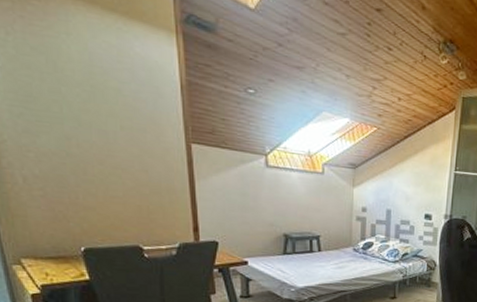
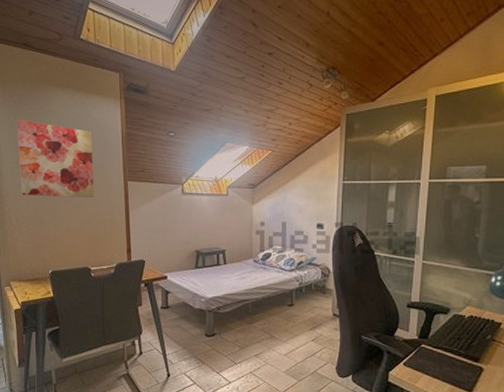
wall art: none [10,36,143,159] -> present [17,119,94,197]

